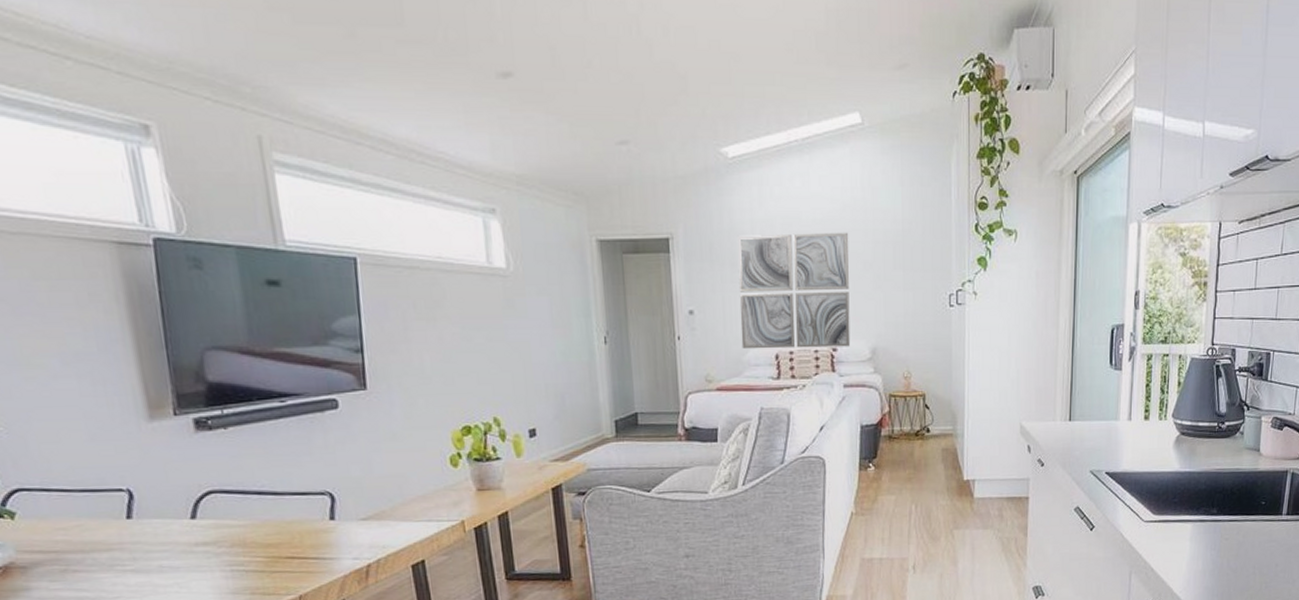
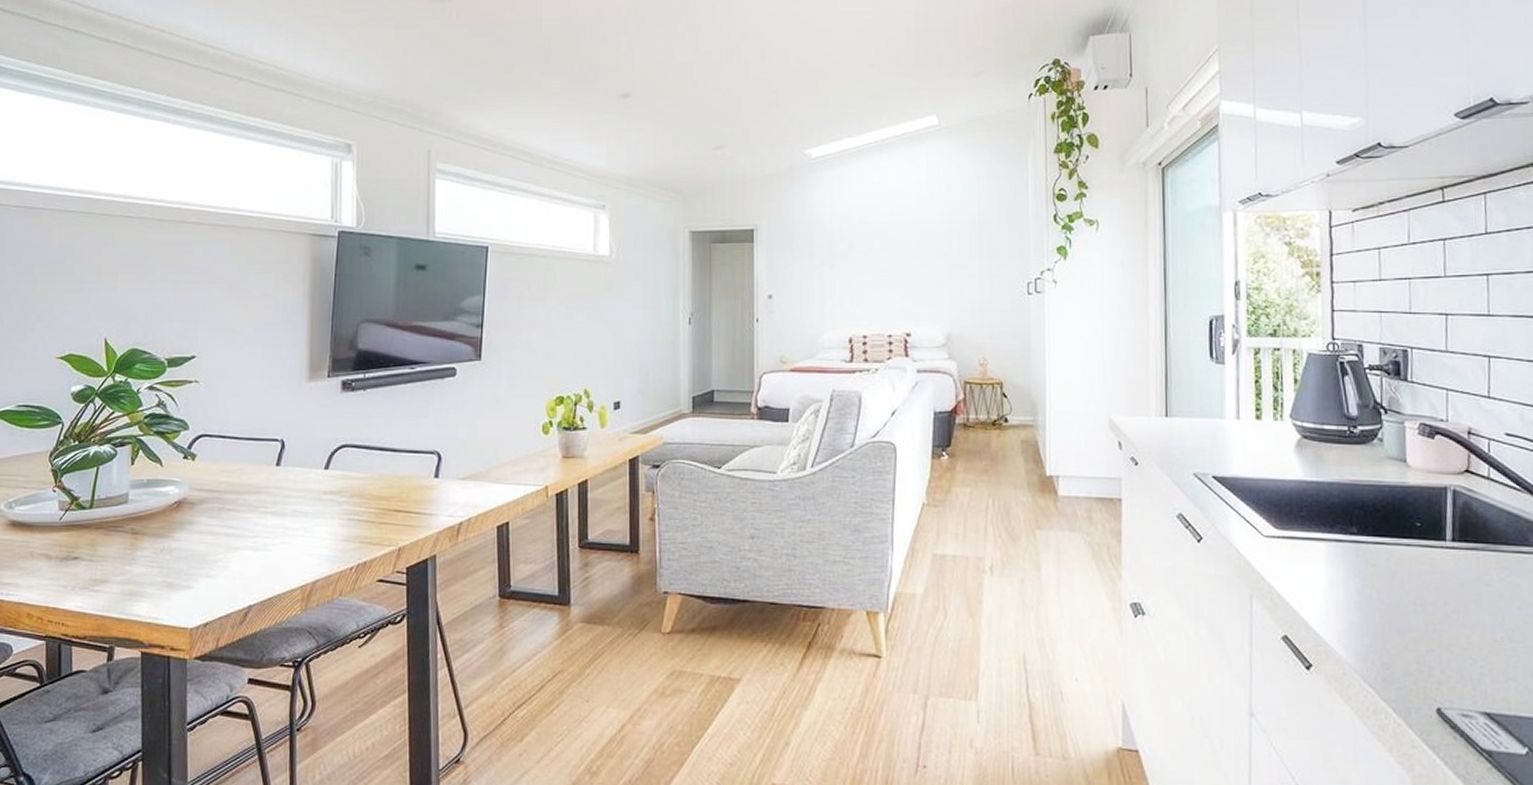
wall art: present [738,232,851,350] -> none [816,223,925,333]

